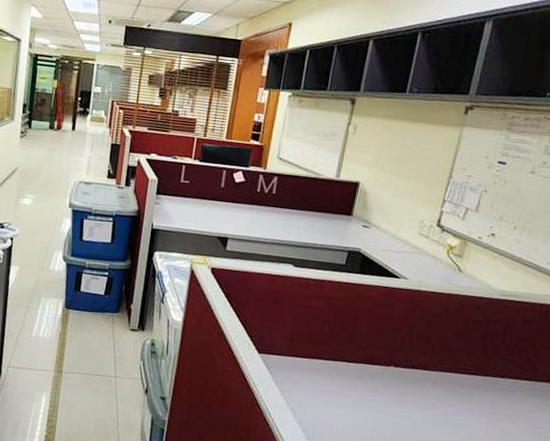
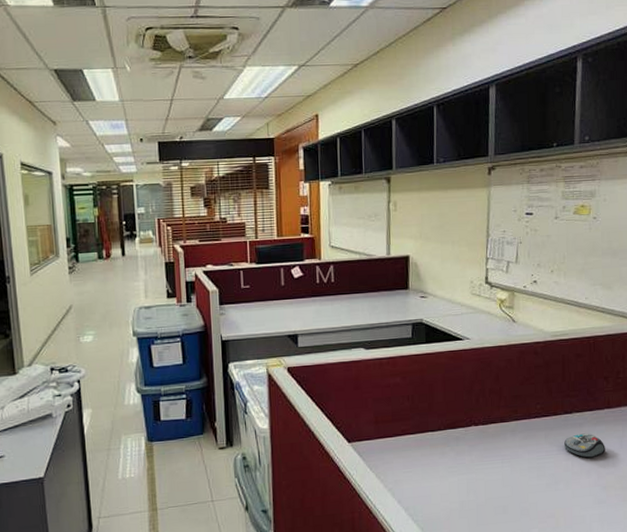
computer mouse: none [488,400,535,429] -> present [564,433,605,458]

